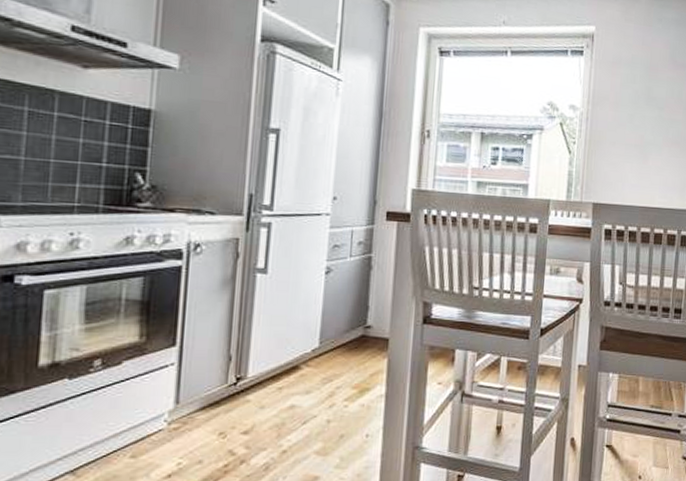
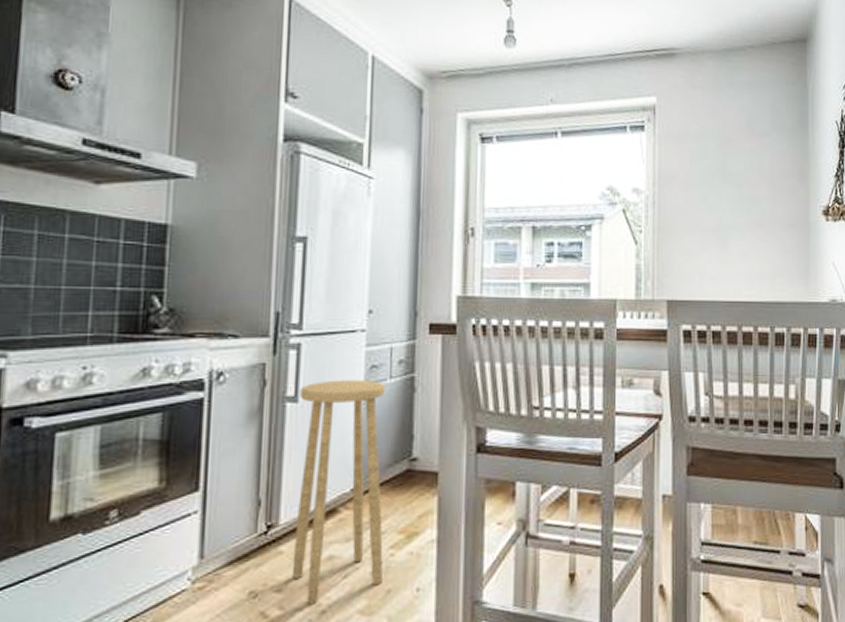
stool: none [257,256,346,446] -> present [291,379,386,605]

